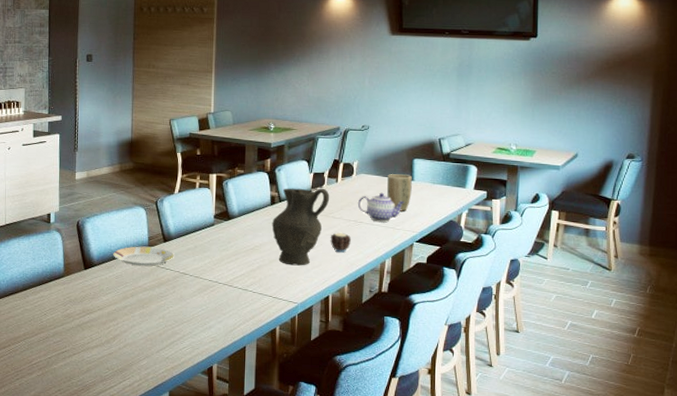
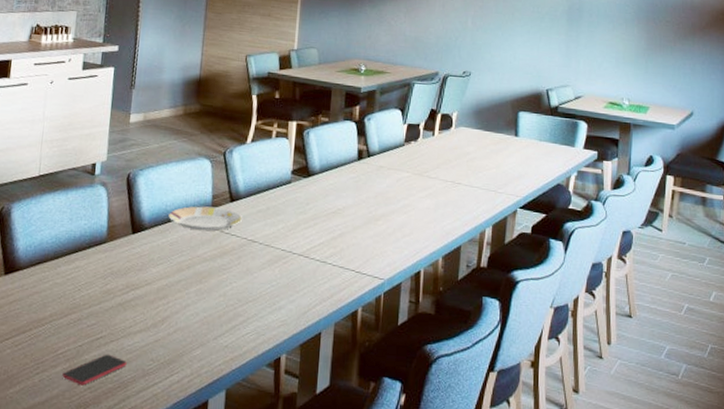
smartphone: none [37,364,87,389] -> present [62,354,127,386]
decorative vase: present [272,188,330,266] -> none [357,140,425,234]
candle: present [330,232,351,253] -> none [423,194,447,219]
teapot: present [358,192,405,222] -> none [456,149,508,184]
plant pot: present [387,174,412,212] -> none [489,128,517,172]

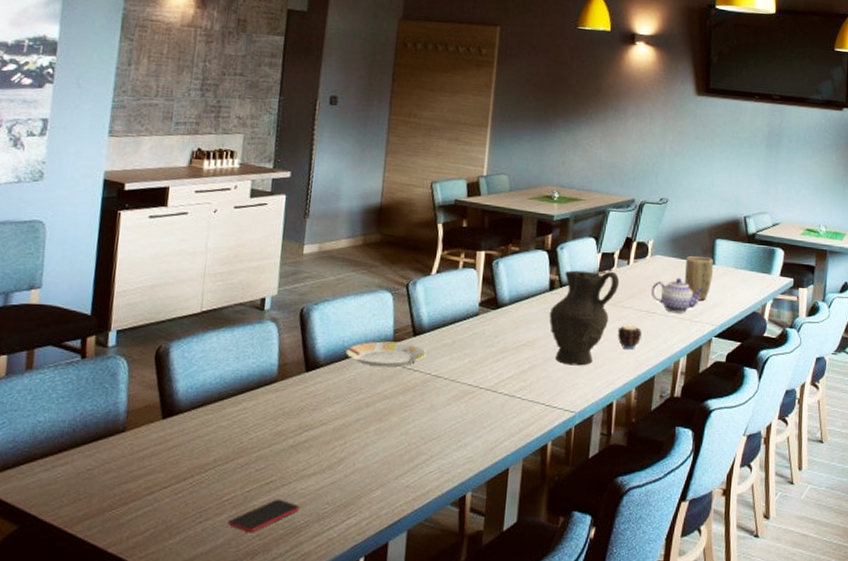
decorative vase: none [357,140,425,234] -> present [549,270,620,366]
candle: none [423,194,447,219] -> present [617,324,642,349]
teapot: none [456,149,508,184] -> present [651,277,704,313]
plant pot: none [489,128,517,172] -> present [685,256,713,301]

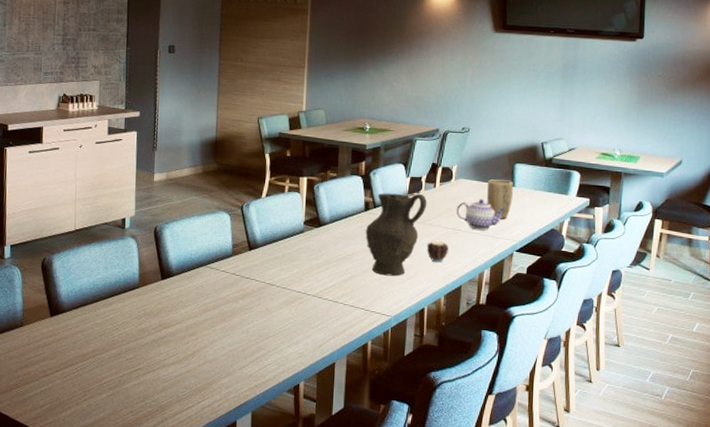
smartphone: present [228,499,300,533] -> none [107,383,163,410]
plate: present [346,341,427,368] -> none [193,254,261,277]

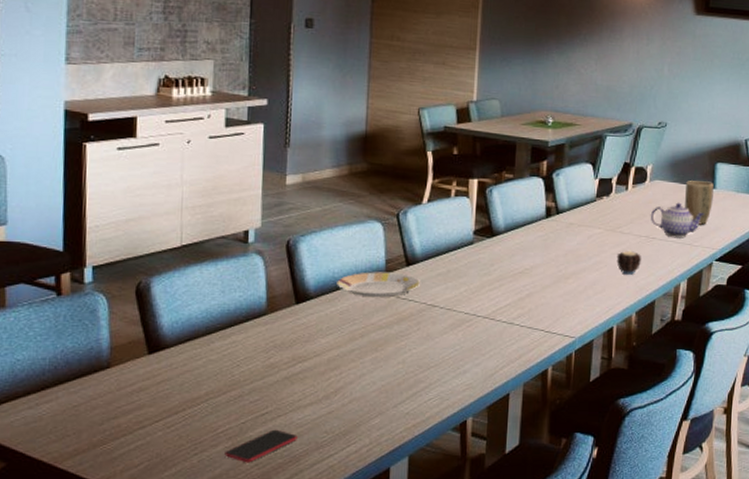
smartphone: none [107,383,163,410] -> present [224,429,298,463]
plate: none [193,254,261,277] -> present [337,272,422,298]
decorative vase: present [365,193,427,276] -> none [546,197,618,292]

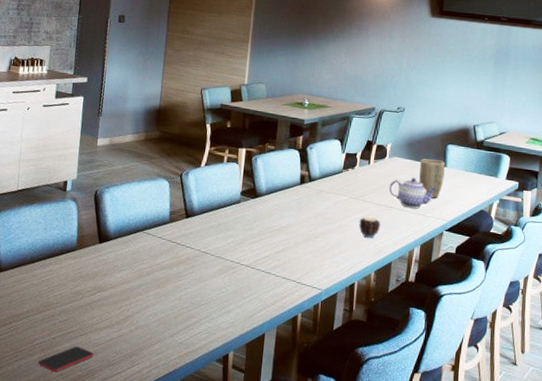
plate: present [337,272,422,298] -> none [131,221,197,243]

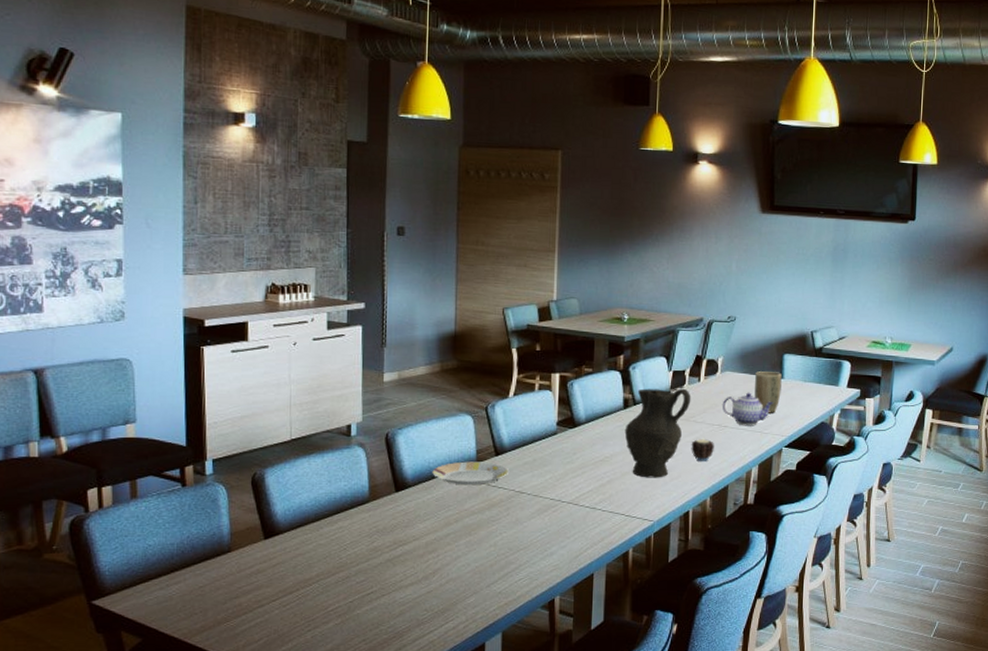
smartphone: present [38,346,94,372] -> none [335,607,400,639]
plate: none [131,221,197,243] -> present [432,461,510,486]
decorative vase: none [300,167,361,250] -> present [624,388,691,478]

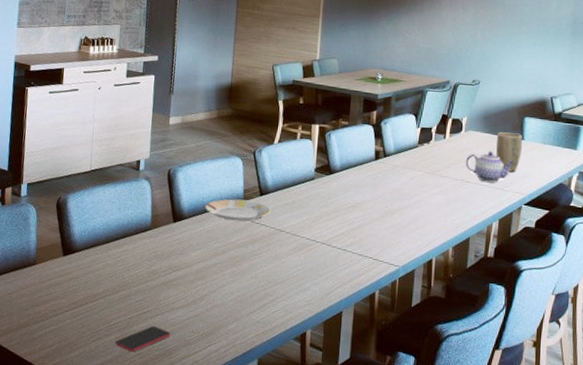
smartphone: none [335,607,400,639] -> present [115,325,171,352]
decorative vase: present [624,388,691,478] -> none [375,142,437,226]
candle: present [691,438,714,461] -> none [435,191,457,213]

